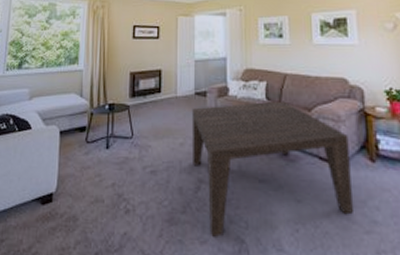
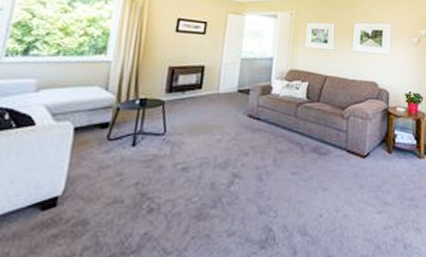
coffee table: present [191,101,353,237] -> none [228,100,373,228]

